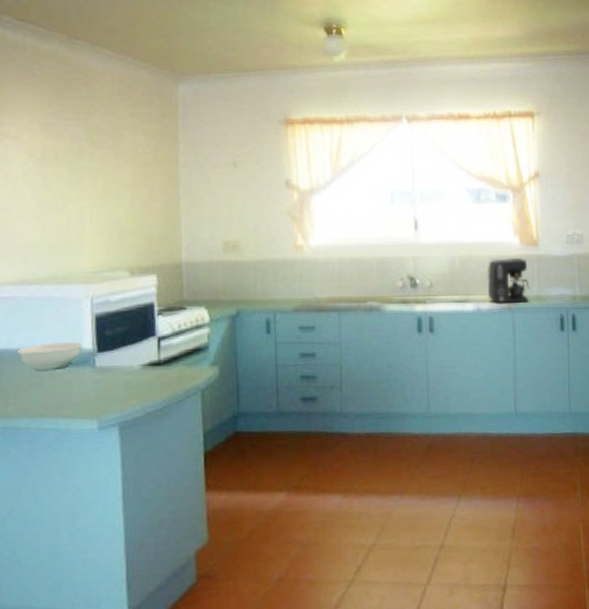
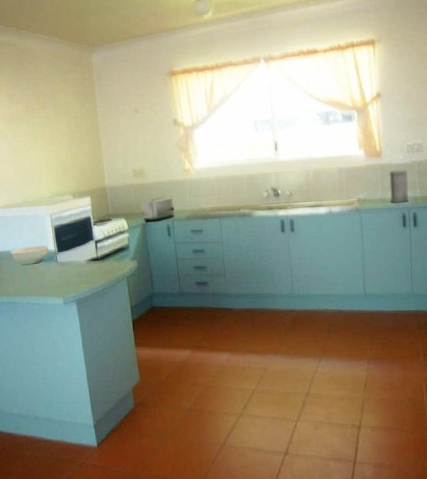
toaster: none [231,279,278,313] -> present [141,196,175,222]
coffee maker: present [487,257,529,306] -> none [337,167,374,208]
canister: none [546,262,567,302] -> present [389,169,409,203]

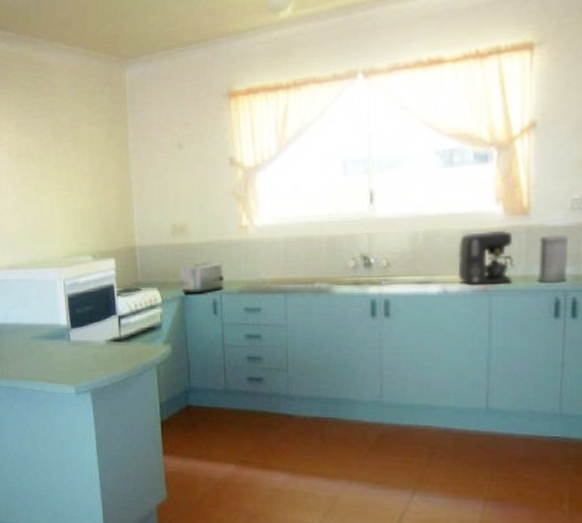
bowl: present [10,245,48,266] -> none [13,319,59,343]
coffee maker: none [337,167,374,208] -> present [457,229,513,287]

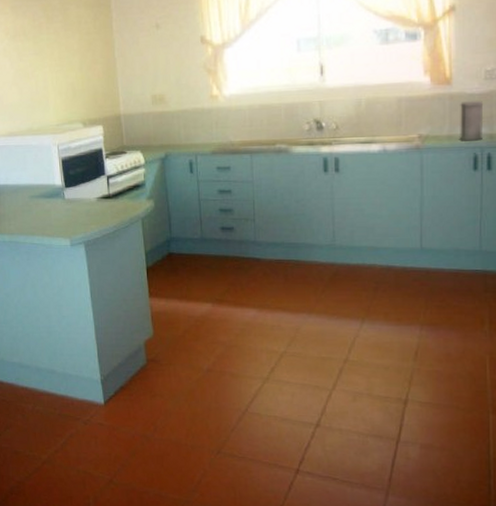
toaster: present [180,261,224,294] -> none [160,127,198,156]
coffee maker: present [457,229,513,287] -> none [394,97,439,146]

